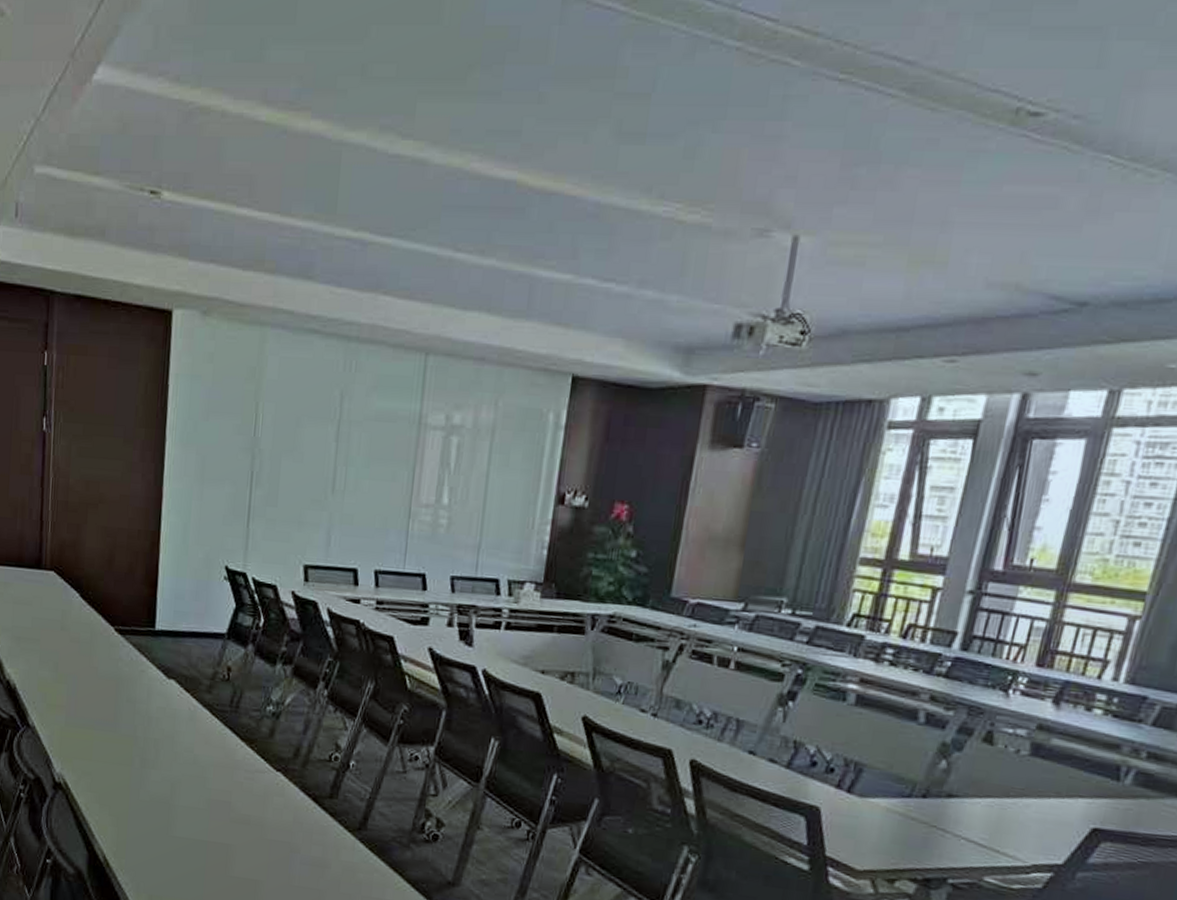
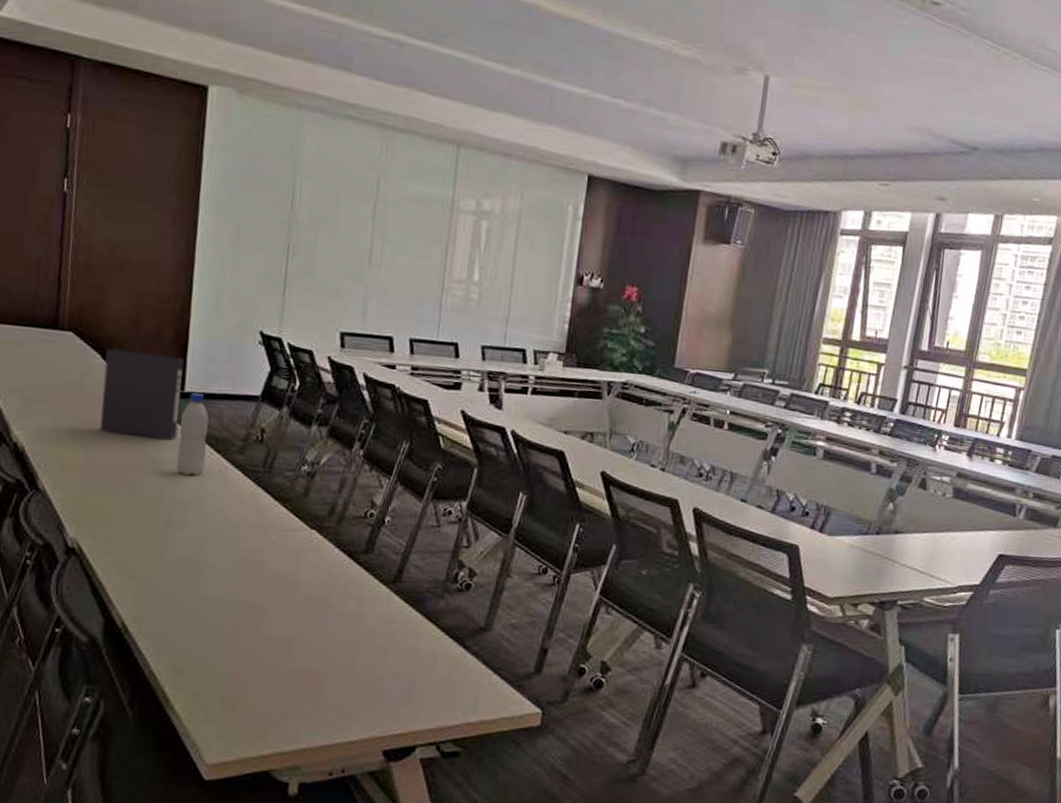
binder: none [81,586,155,679] -> present [100,348,185,441]
water bottle: none [149,631,178,715] -> present [176,393,209,476]

